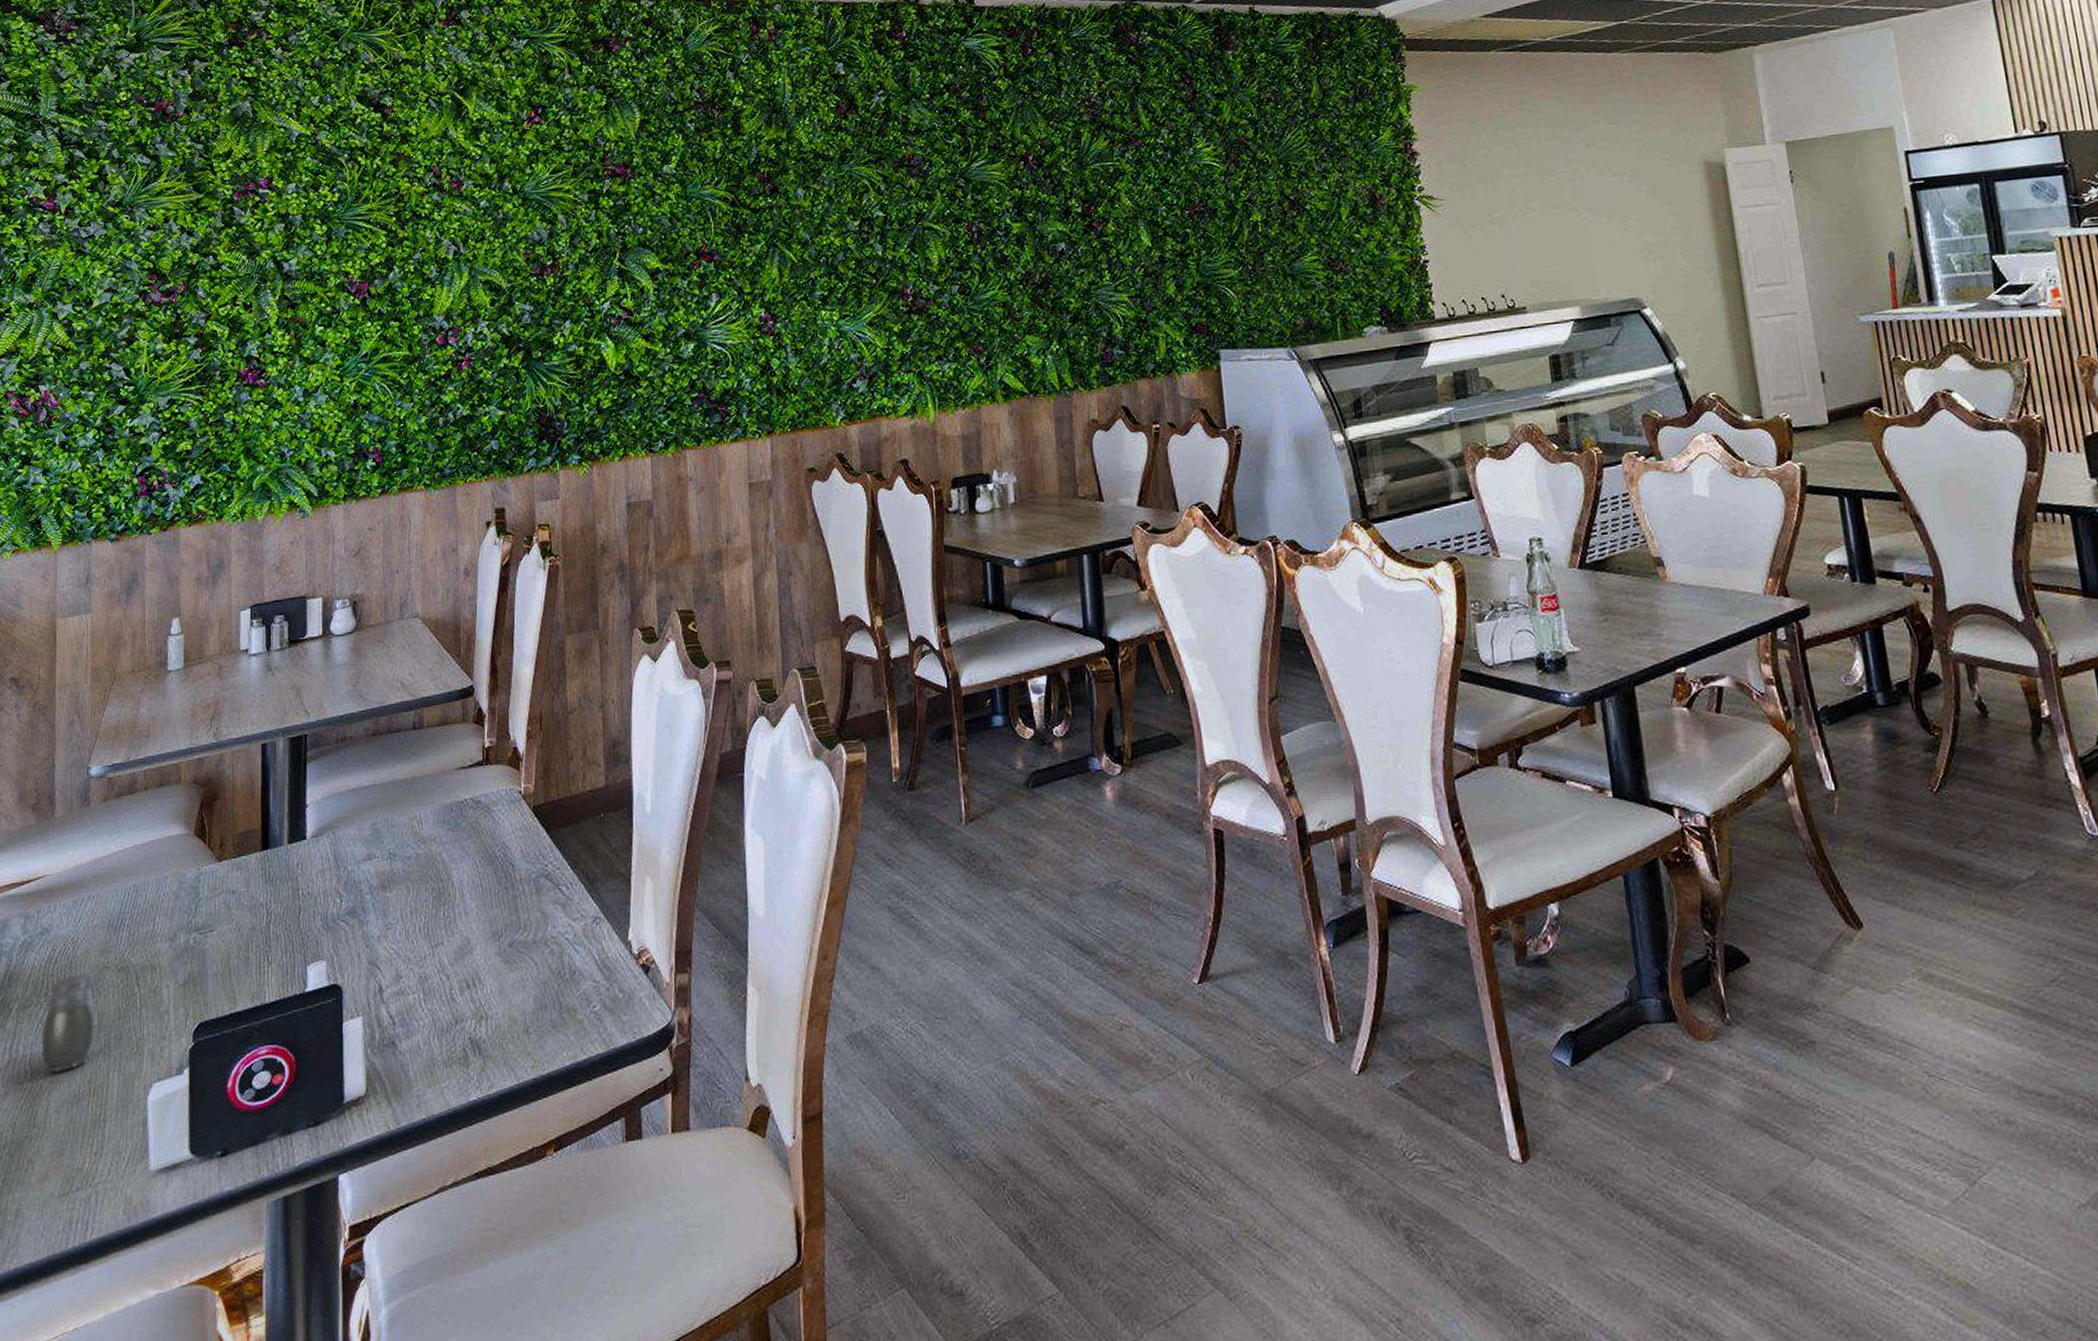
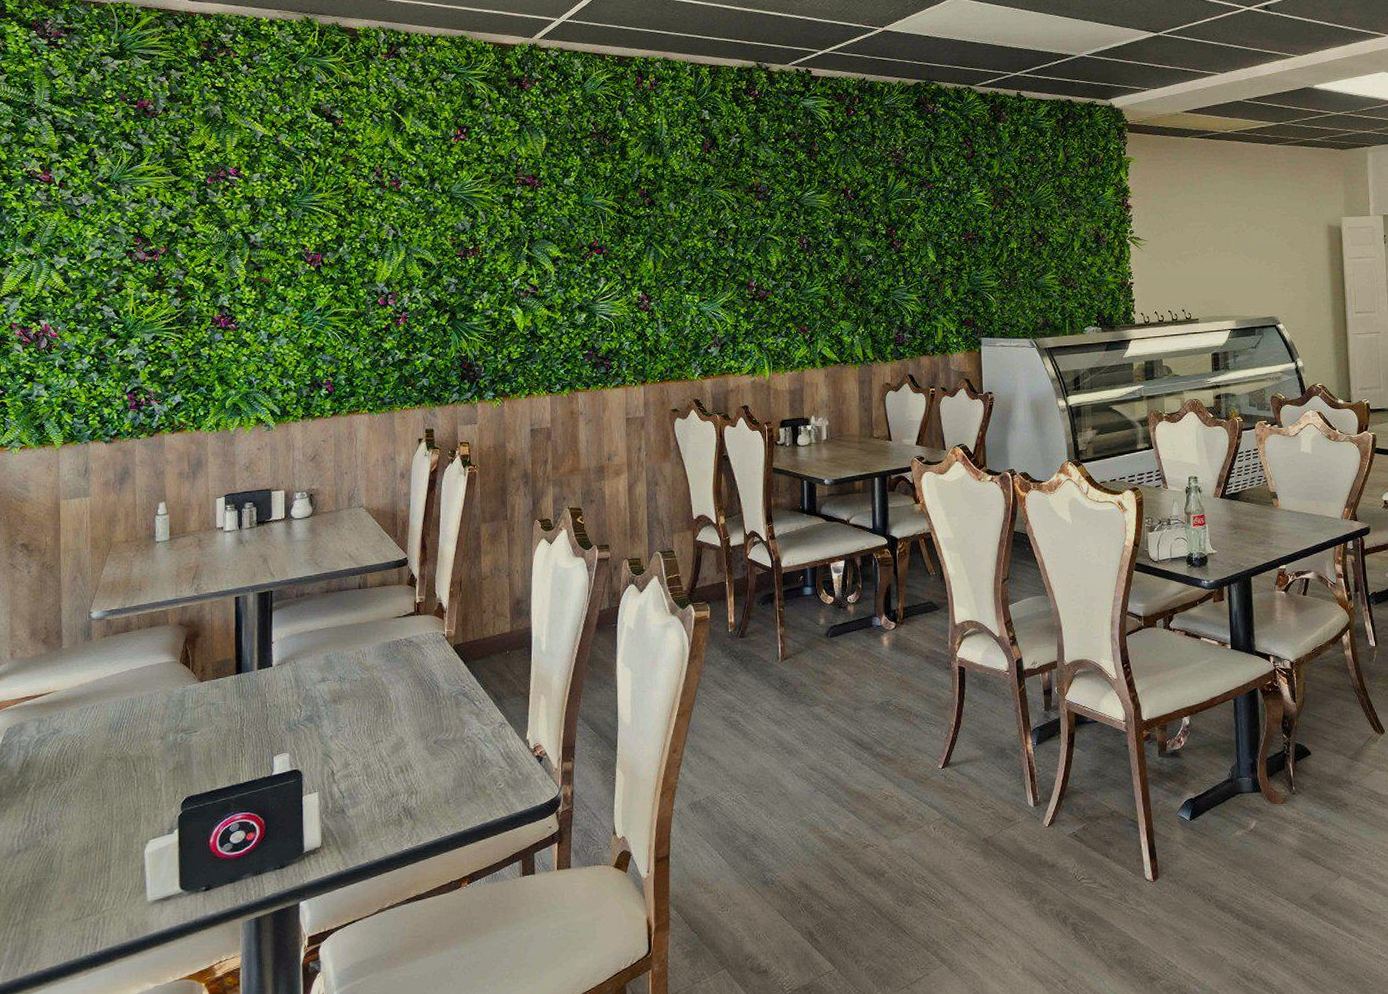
salt and pepper shaker: present [41,973,96,1073] -> none [55,762,100,834]

